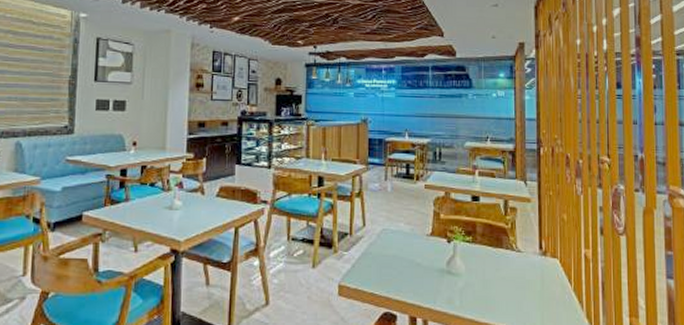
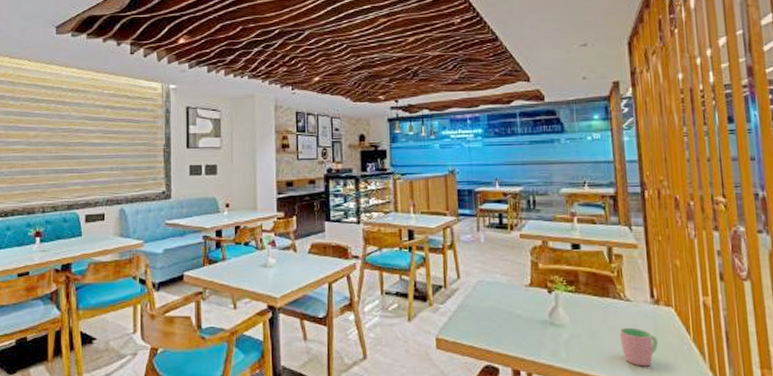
cup: none [509,277,543,314] -> present [619,327,659,367]

